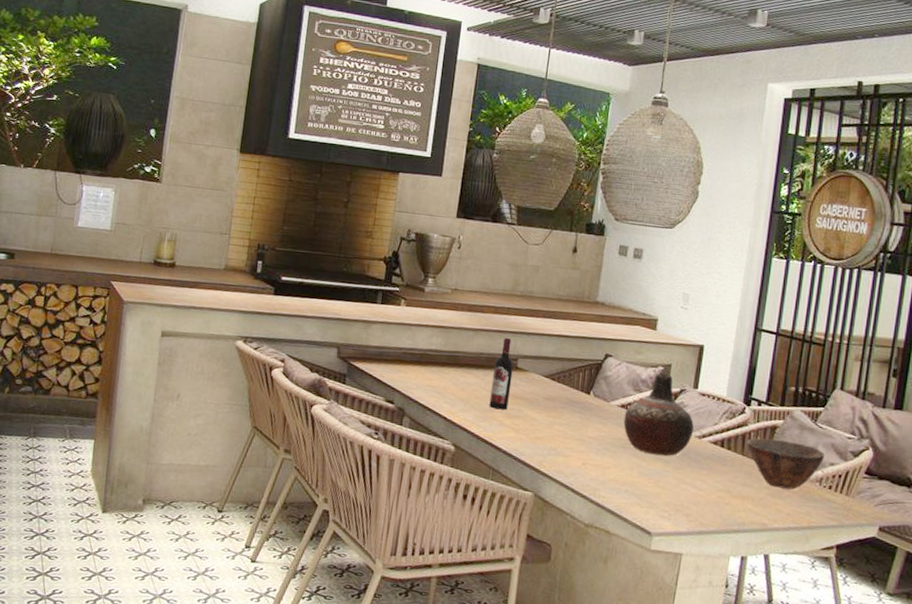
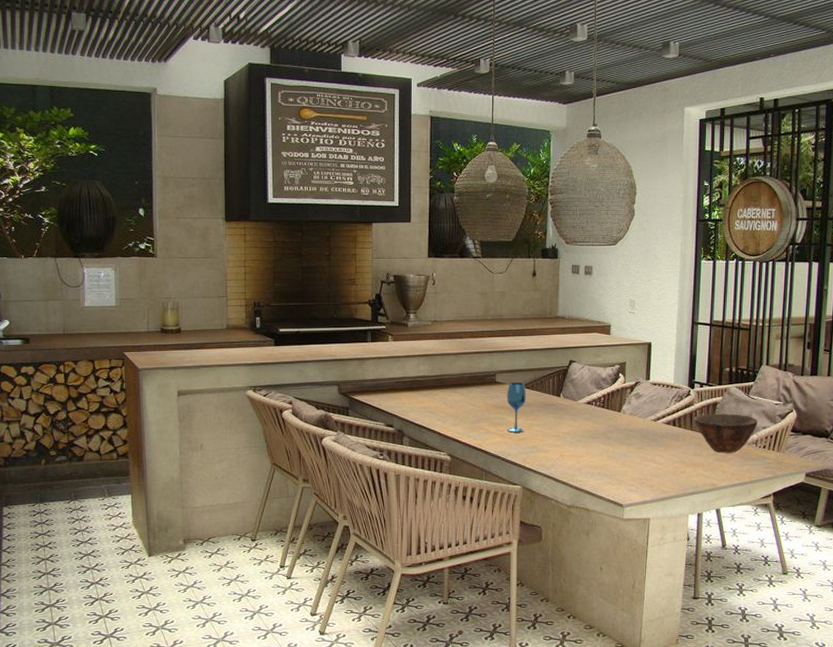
wine bottle: present [489,337,514,410] -> none [476,357,493,420]
wineglass: none [524,370,551,430] -> present [507,382,527,433]
vase: present [623,373,694,456] -> none [591,371,650,440]

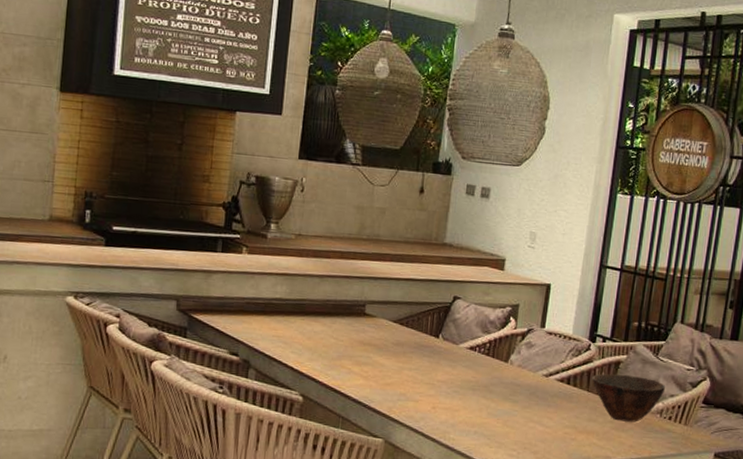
wineglass: present [507,382,527,433] -> none [373,316,400,376]

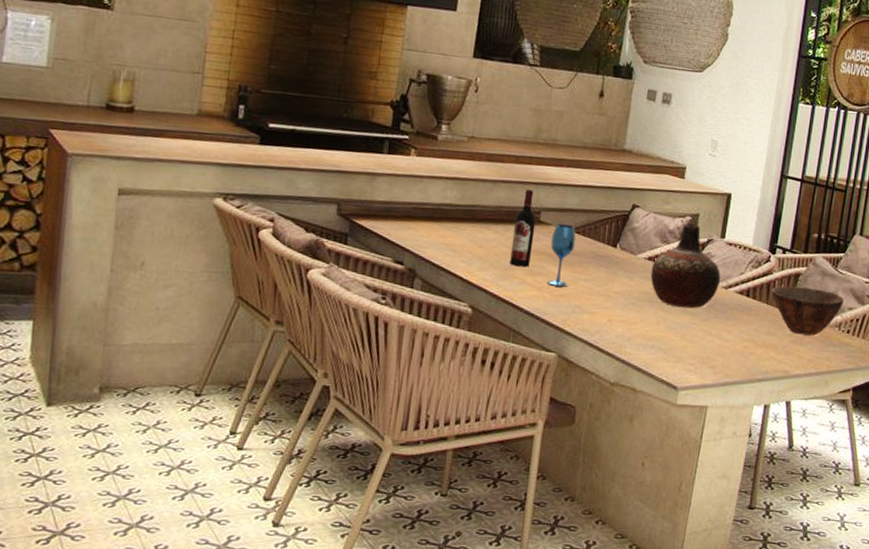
wine bottle: none [337,282,362,358] -> present [509,188,536,267]
wineglass: none [373,316,400,376] -> present [547,224,576,287]
vase: none [472,314,542,396] -> present [650,223,721,309]

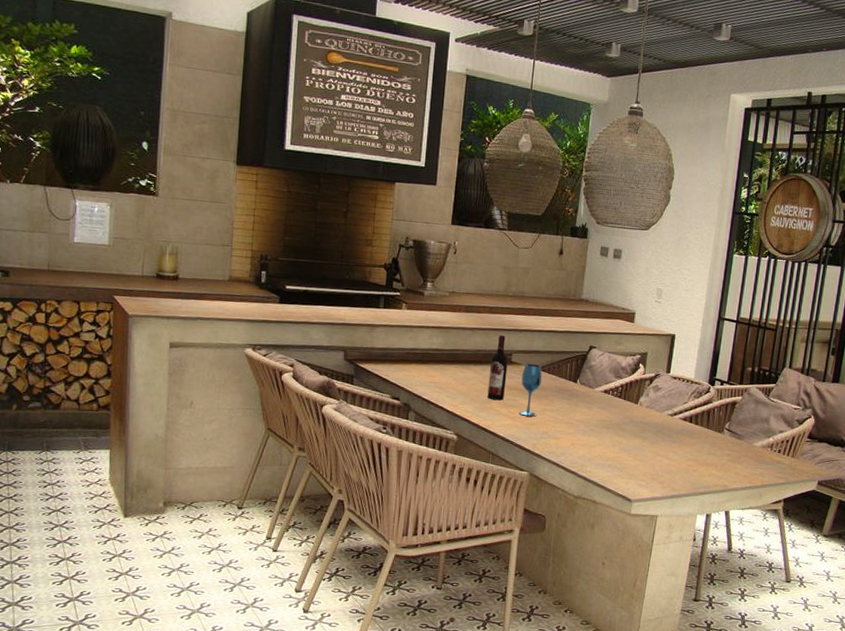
vase: present [650,223,721,309] -> none [606,361,667,433]
bowl: present [772,286,845,336] -> none [711,413,776,455]

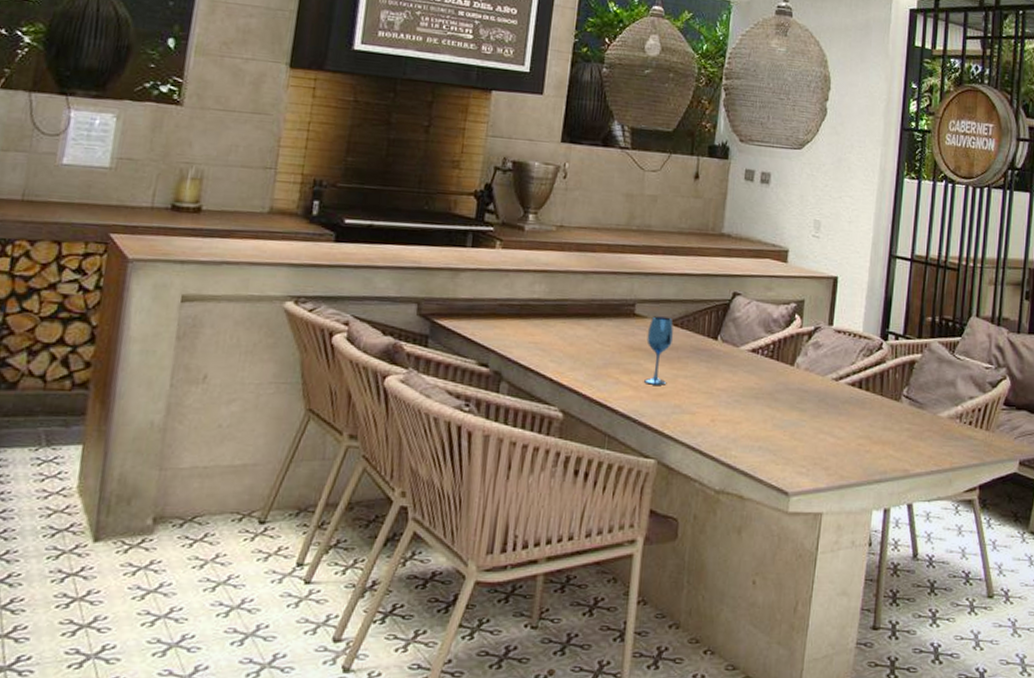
wine bottle: present [487,334,508,401] -> none [603,279,631,365]

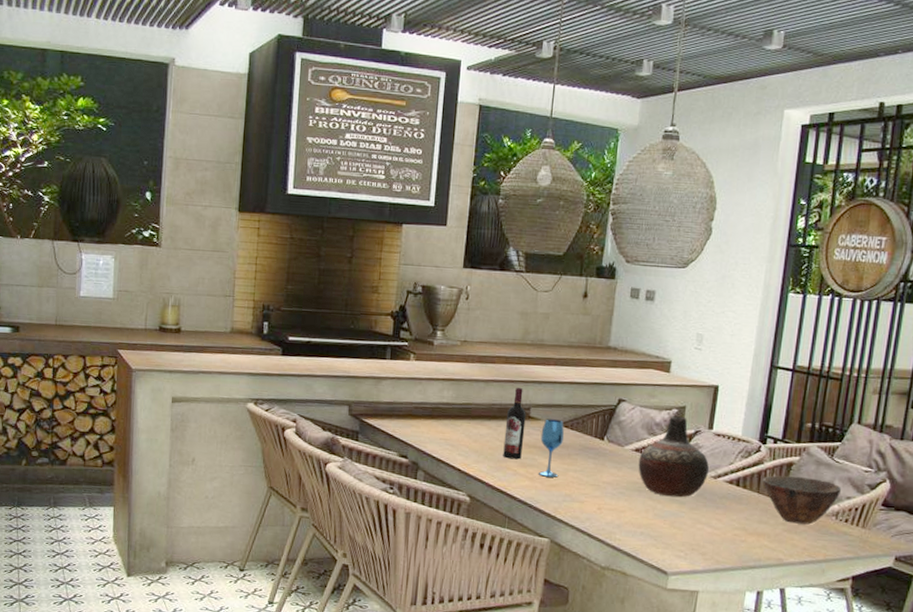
wine bottle: none [603,279,631,365] -> present [503,387,526,460]
vase: none [755,311,831,404] -> present [638,416,710,498]
bowl: none [886,375,964,429] -> present [763,475,842,525]

